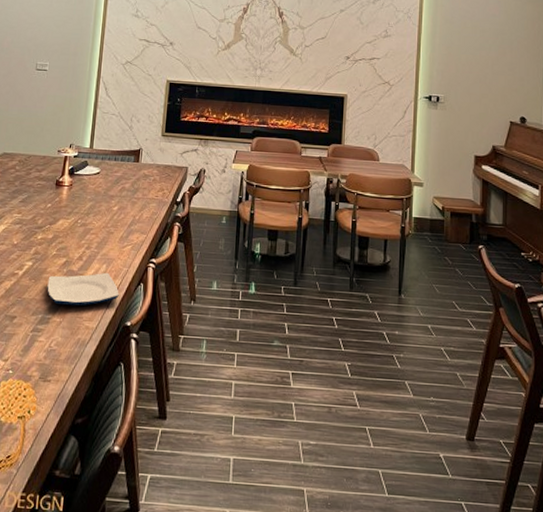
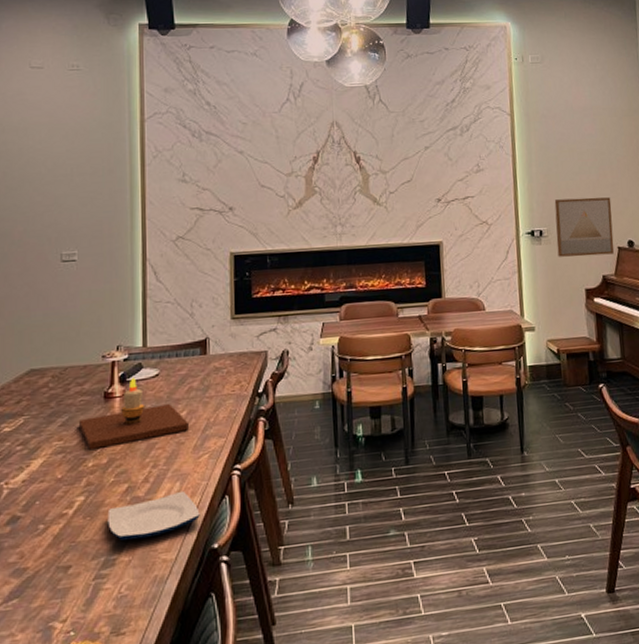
candle: none [34,171,118,226] -> present [79,377,189,449]
wall art: none [451,70,508,127] -> present [554,197,614,257]

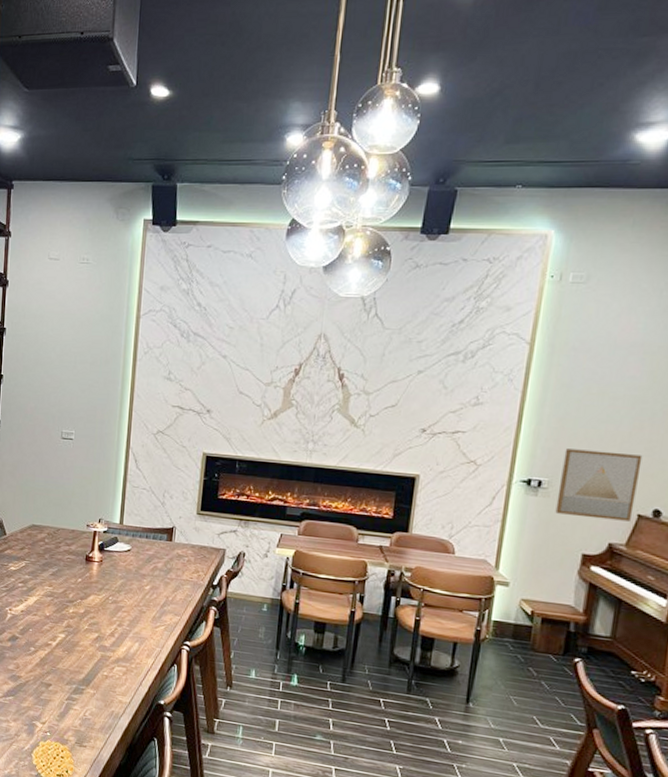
candle: present [79,377,189,449] -> none [65,547,151,603]
plate: present [107,490,200,540] -> none [80,649,152,681]

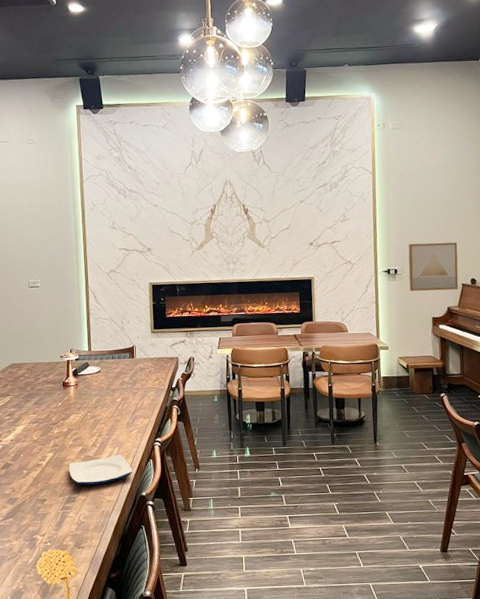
plate: none [80,649,152,681] -> present [69,454,133,485]

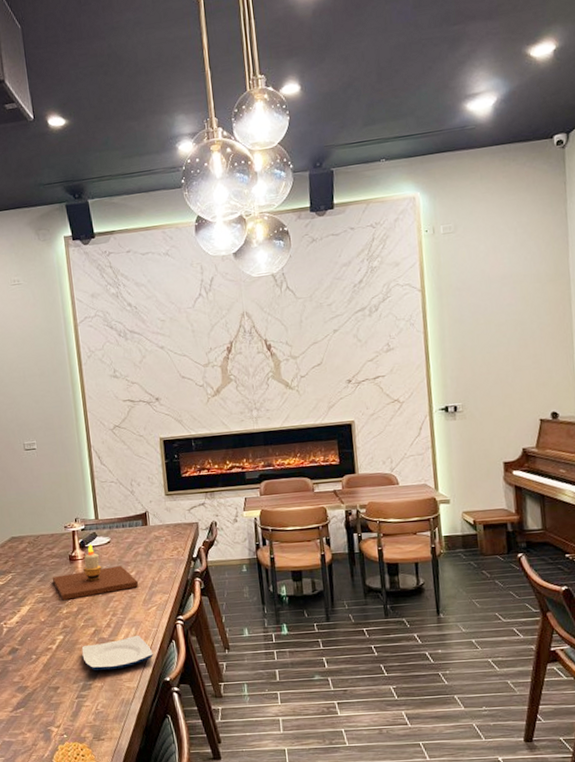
candle: none [47,372,123,421] -> present [53,543,138,600]
wall art: present [408,242,459,291] -> none [469,368,536,432]

